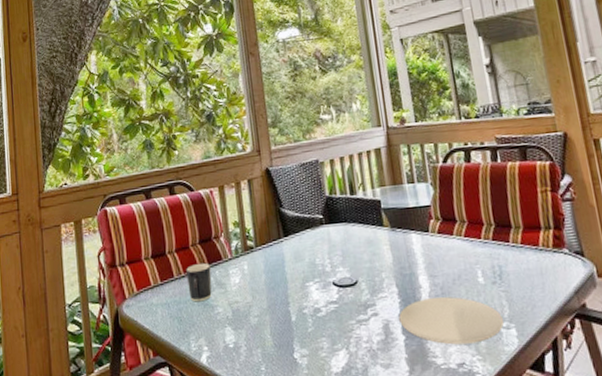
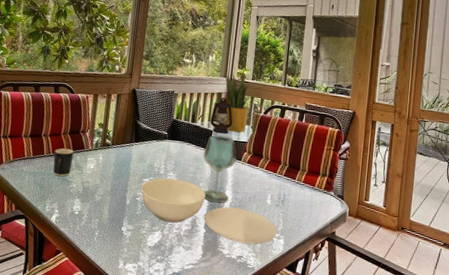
bowl: none [306,273,394,336] -> present [141,178,206,223]
lantern: none [373,153,405,202] -> present [210,97,233,134]
wine glass: none [376,204,425,296] -> present [203,135,237,203]
planter: none [378,116,424,197] -> present [223,73,253,133]

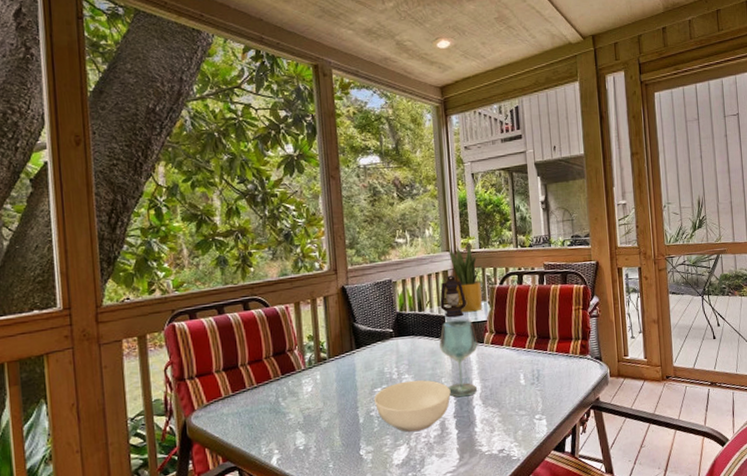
mug: present [53,148,74,177] -> none [258,374,285,410]
plate: present [204,207,277,245] -> none [454,396,537,436]

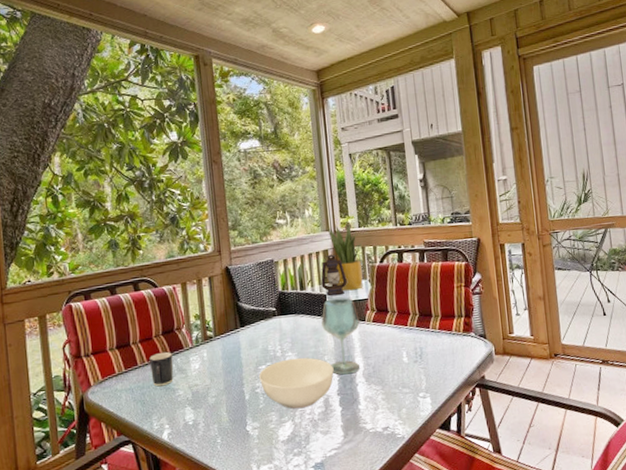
mug: none [258,374,285,410] -> present [148,351,174,387]

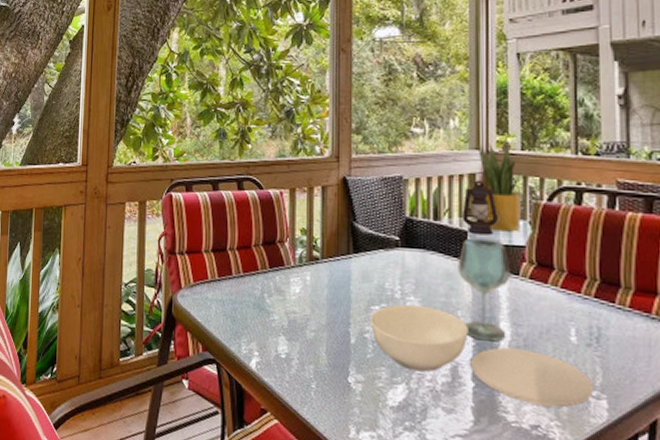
mug: present [148,351,174,387] -> none [244,265,271,306]
plate: none [337,374,421,413] -> present [470,347,593,408]

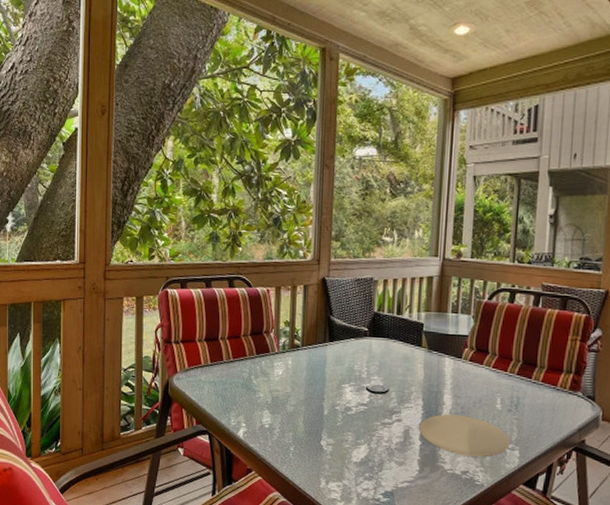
bowl: present [369,304,468,372] -> none [340,382,419,435]
wine glass: present [458,238,511,342] -> none [414,329,456,410]
lantern: present [462,180,498,235] -> none [420,282,449,327]
planter: present [477,141,525,232] -> none [436,250,473,324]

